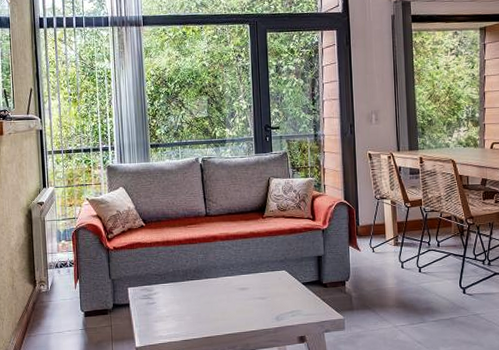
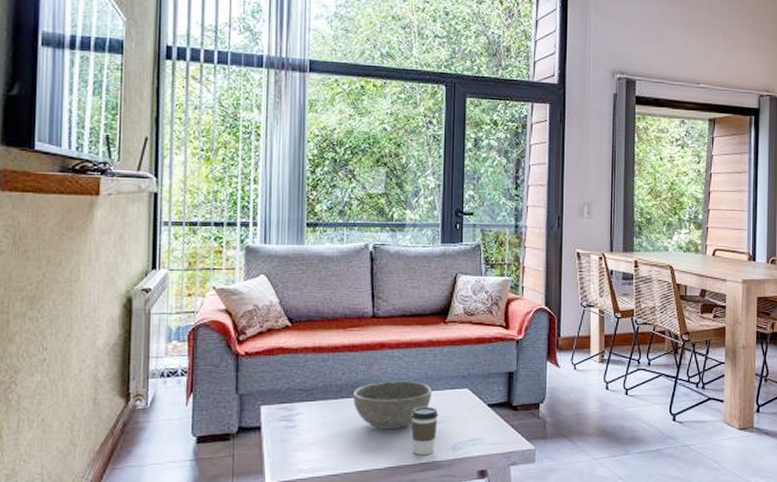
bowl: none [196,265,257,304] -> present [353,380,432,429]
coffee cup: none [242,285,263,325] -> present [411,406,438,456]

